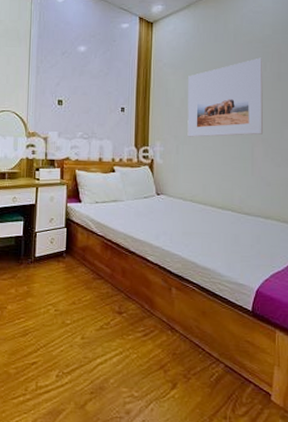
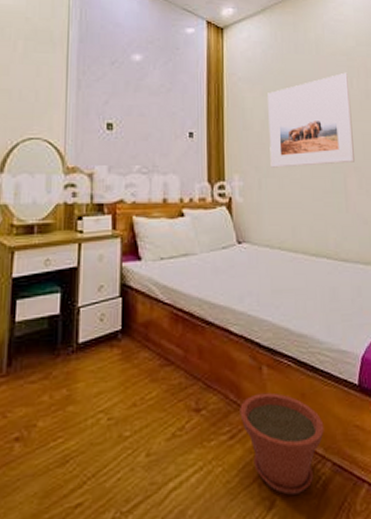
plant pot: none [152,307,220,382] -> present [240,392,324,495]

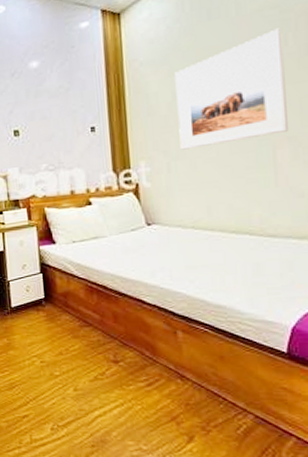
plant pot: present [240,392,324,495] -> none [156,353,246,435]

